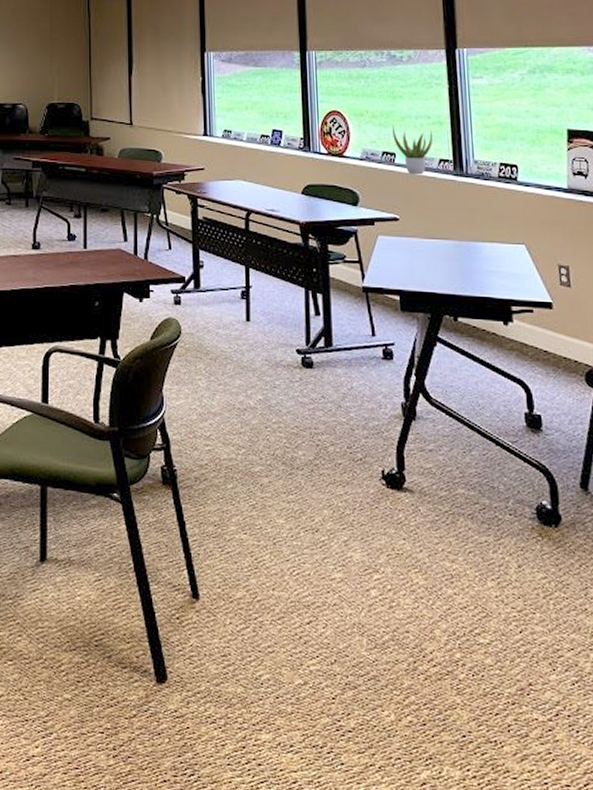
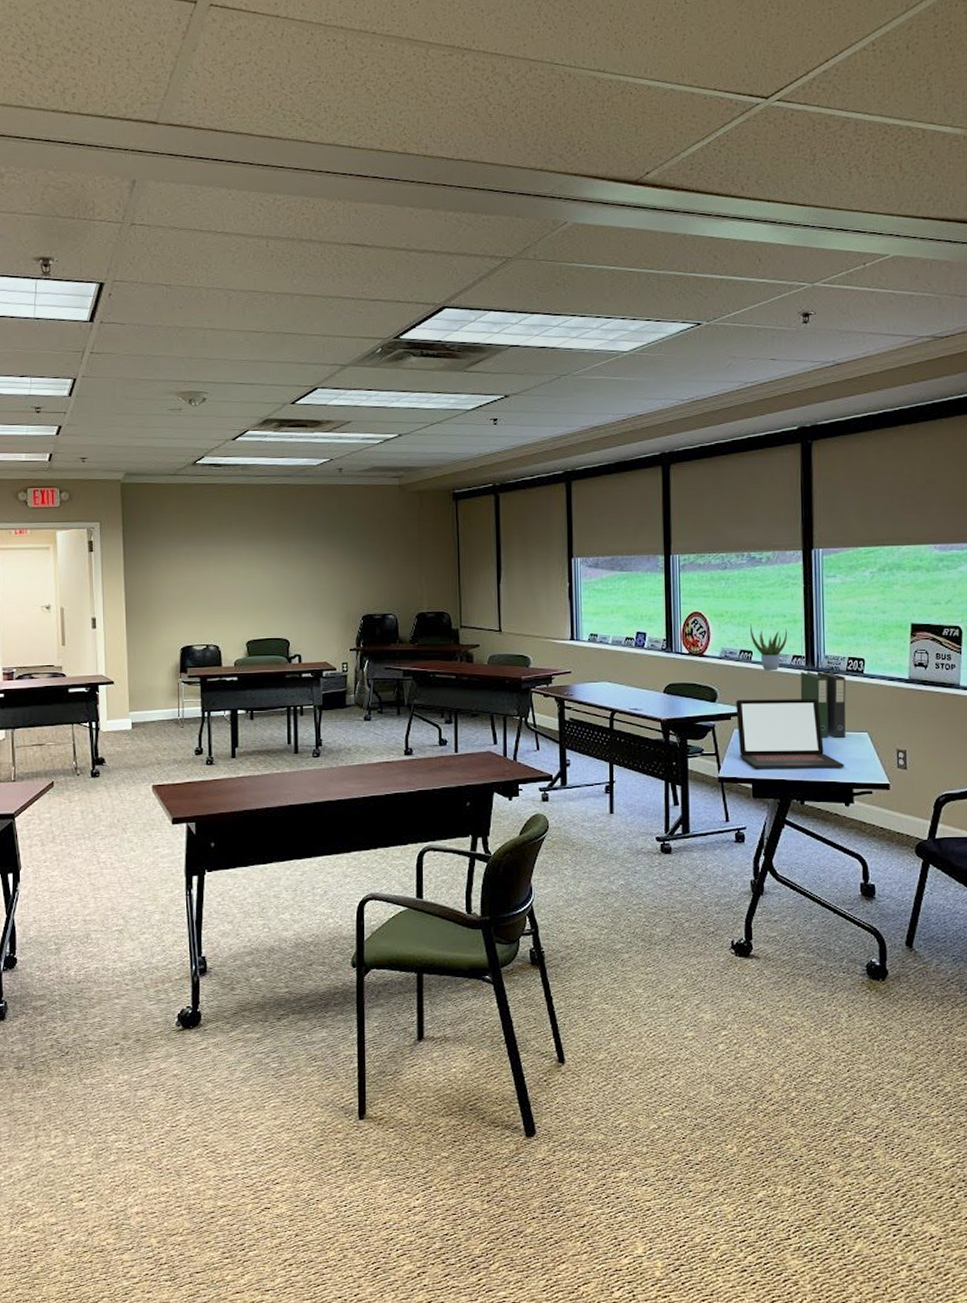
laptop: none [379,204,502,283] -> present [736,698,845,769]
binder: none [448,177,501,250] -> present [800,672,846,738]

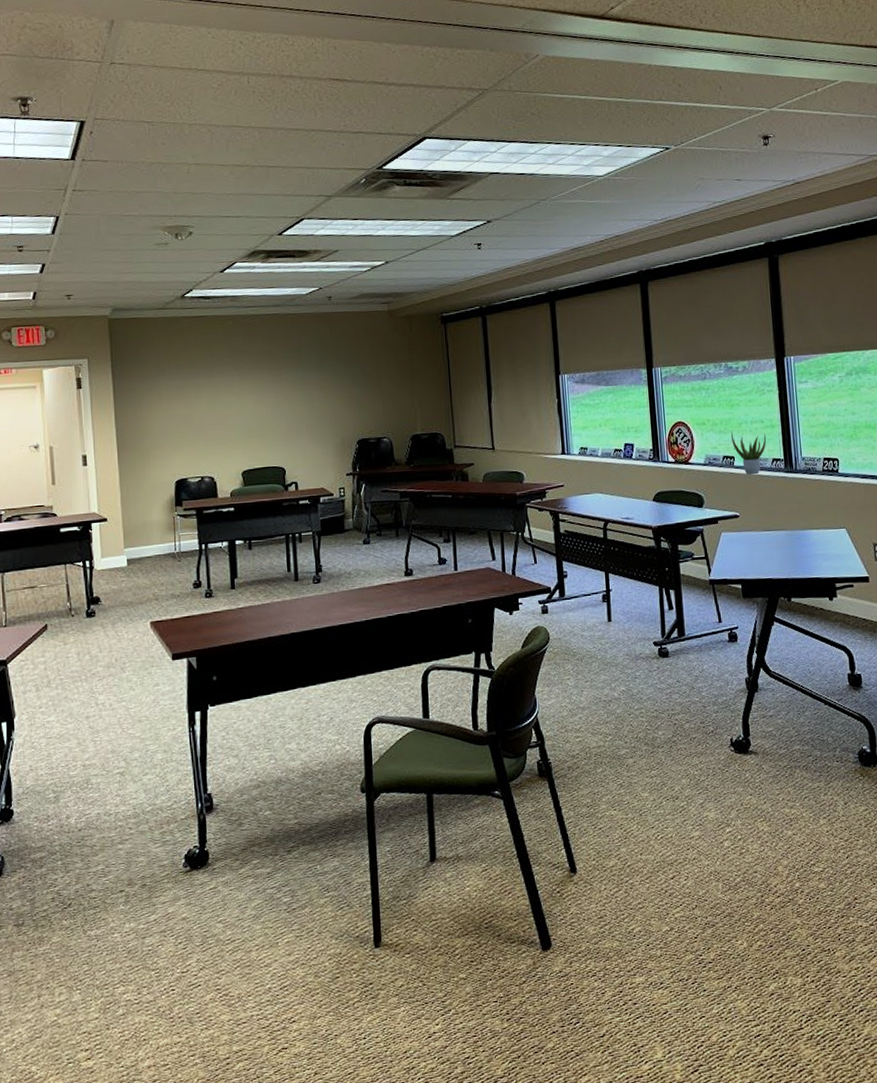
laptop: present [736,698,845,769] -> none [721,499,827,570]
binder: present [800,672,846,738] -> none [780,473,826,536]

